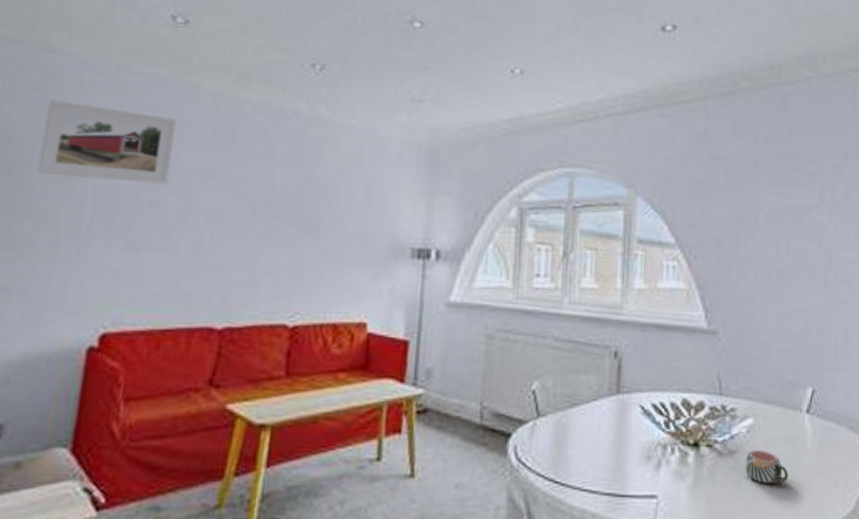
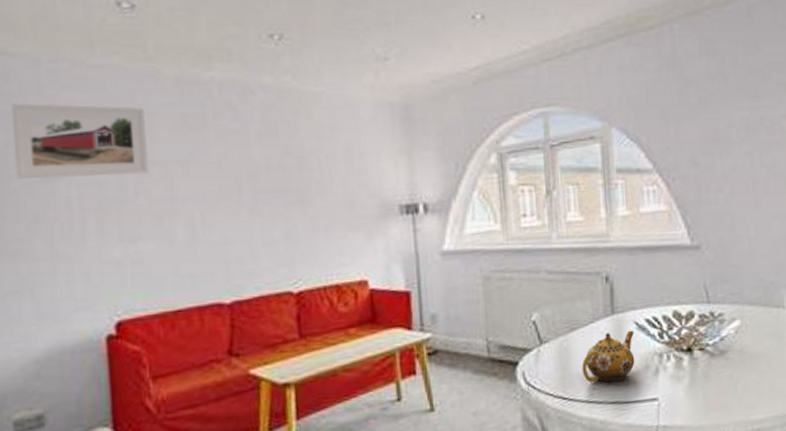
teapot: none [578,414,639,470] -> present [581,330,635,383]
mug: present [745,450,788,485] -> none [735,346,776,376]

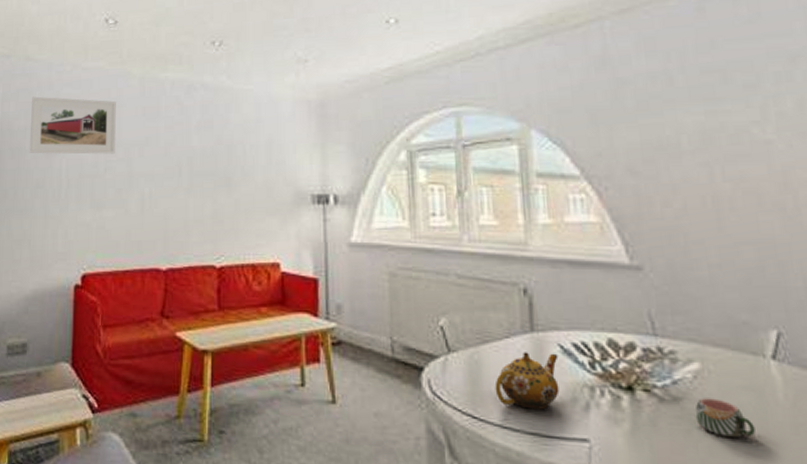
mug: none [735,346,776,376] -> present [695,398,755,439]

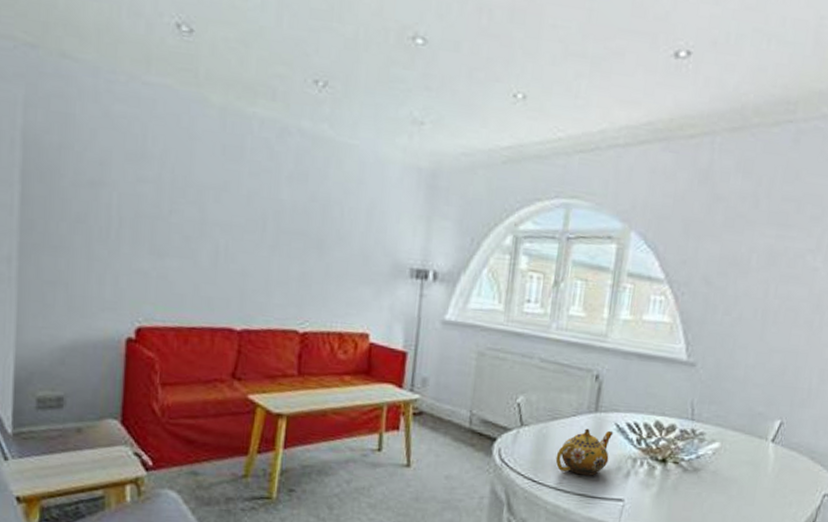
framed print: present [29,96,116,154] -> none [65,106,188,195]
mug: present [695,398,755,439] -> none [706,469,746,500]

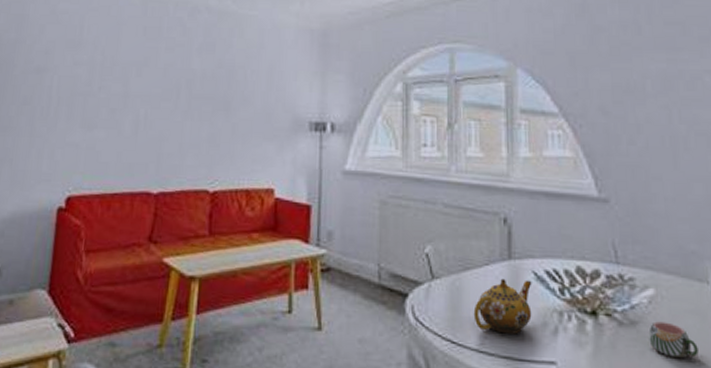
mug: none [706,469,746,500] -> present [648,321,699,359]

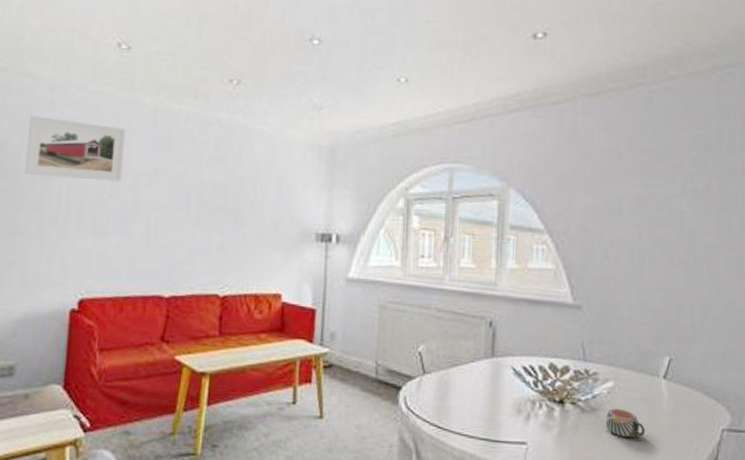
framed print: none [17,9,116,73] -> present [24,115,125,182]
teapot: present [473,278,532,334] -> none [458,373,511,420]

